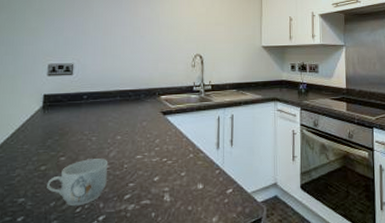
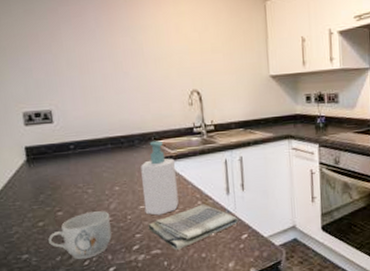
soap bottle: none [141,96,173,166] -> present [141,140,179,216]
dish towel: none [141,157,225,202] -> present [148,204,239,250]

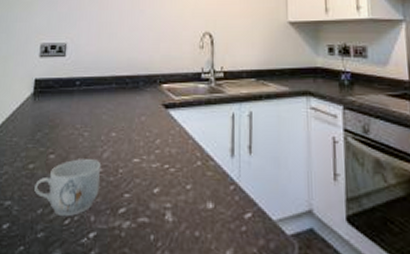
soap bottle: present [141,140,179,216] -> none [138,84,177,173]
dish towel: present [148,204,239,250] -> none [139,165,242,222]

